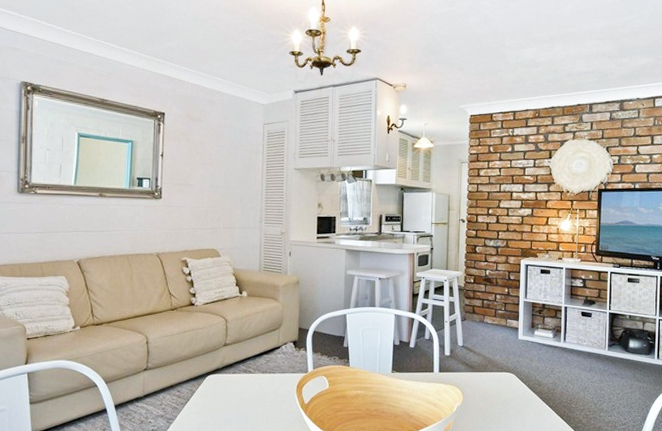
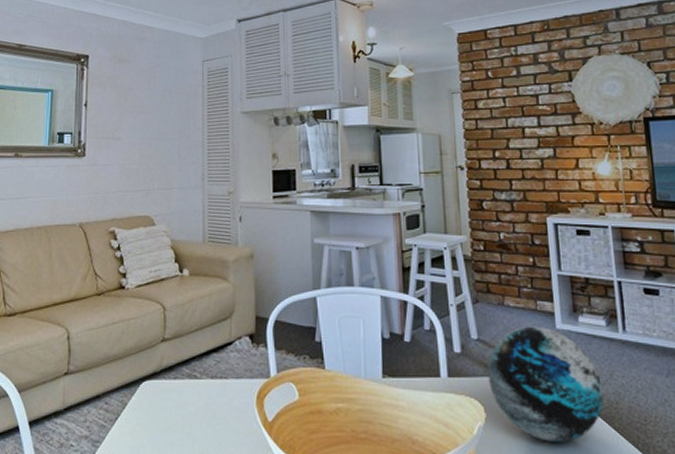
decorative orb: none [467,337,545,416] -> present [487,326,604,442]

